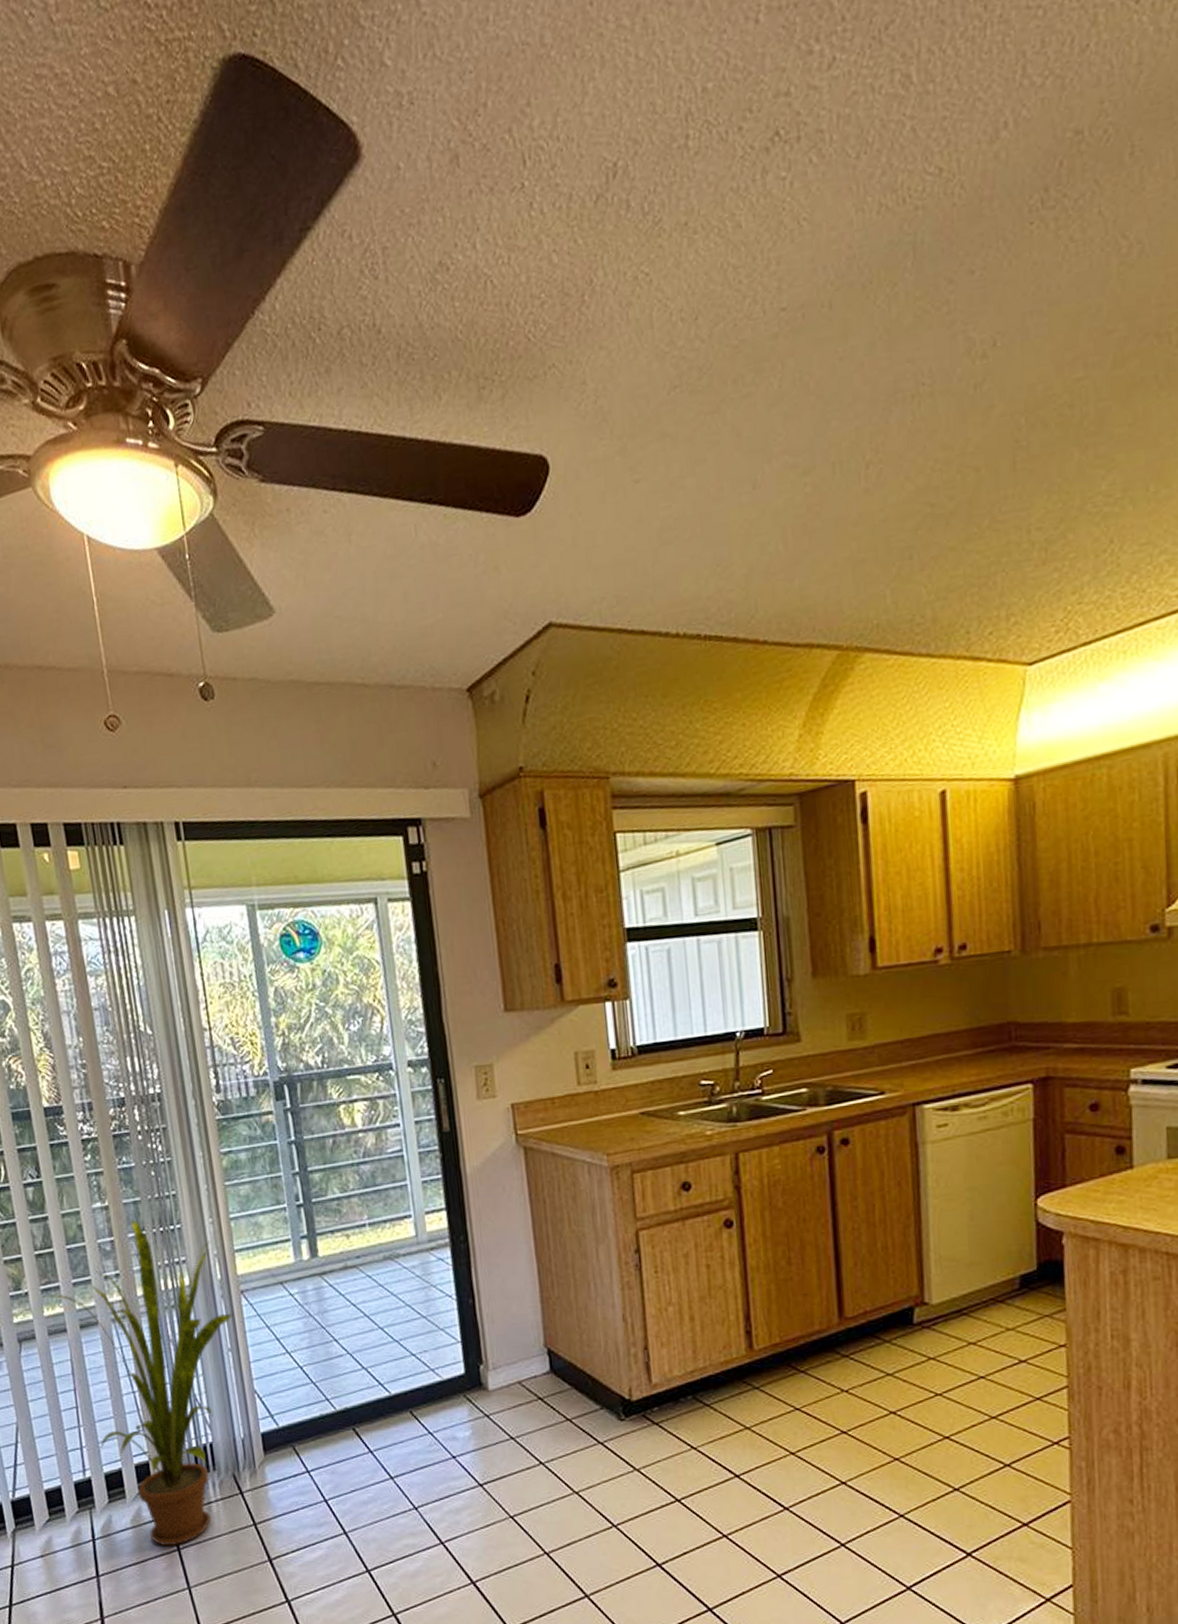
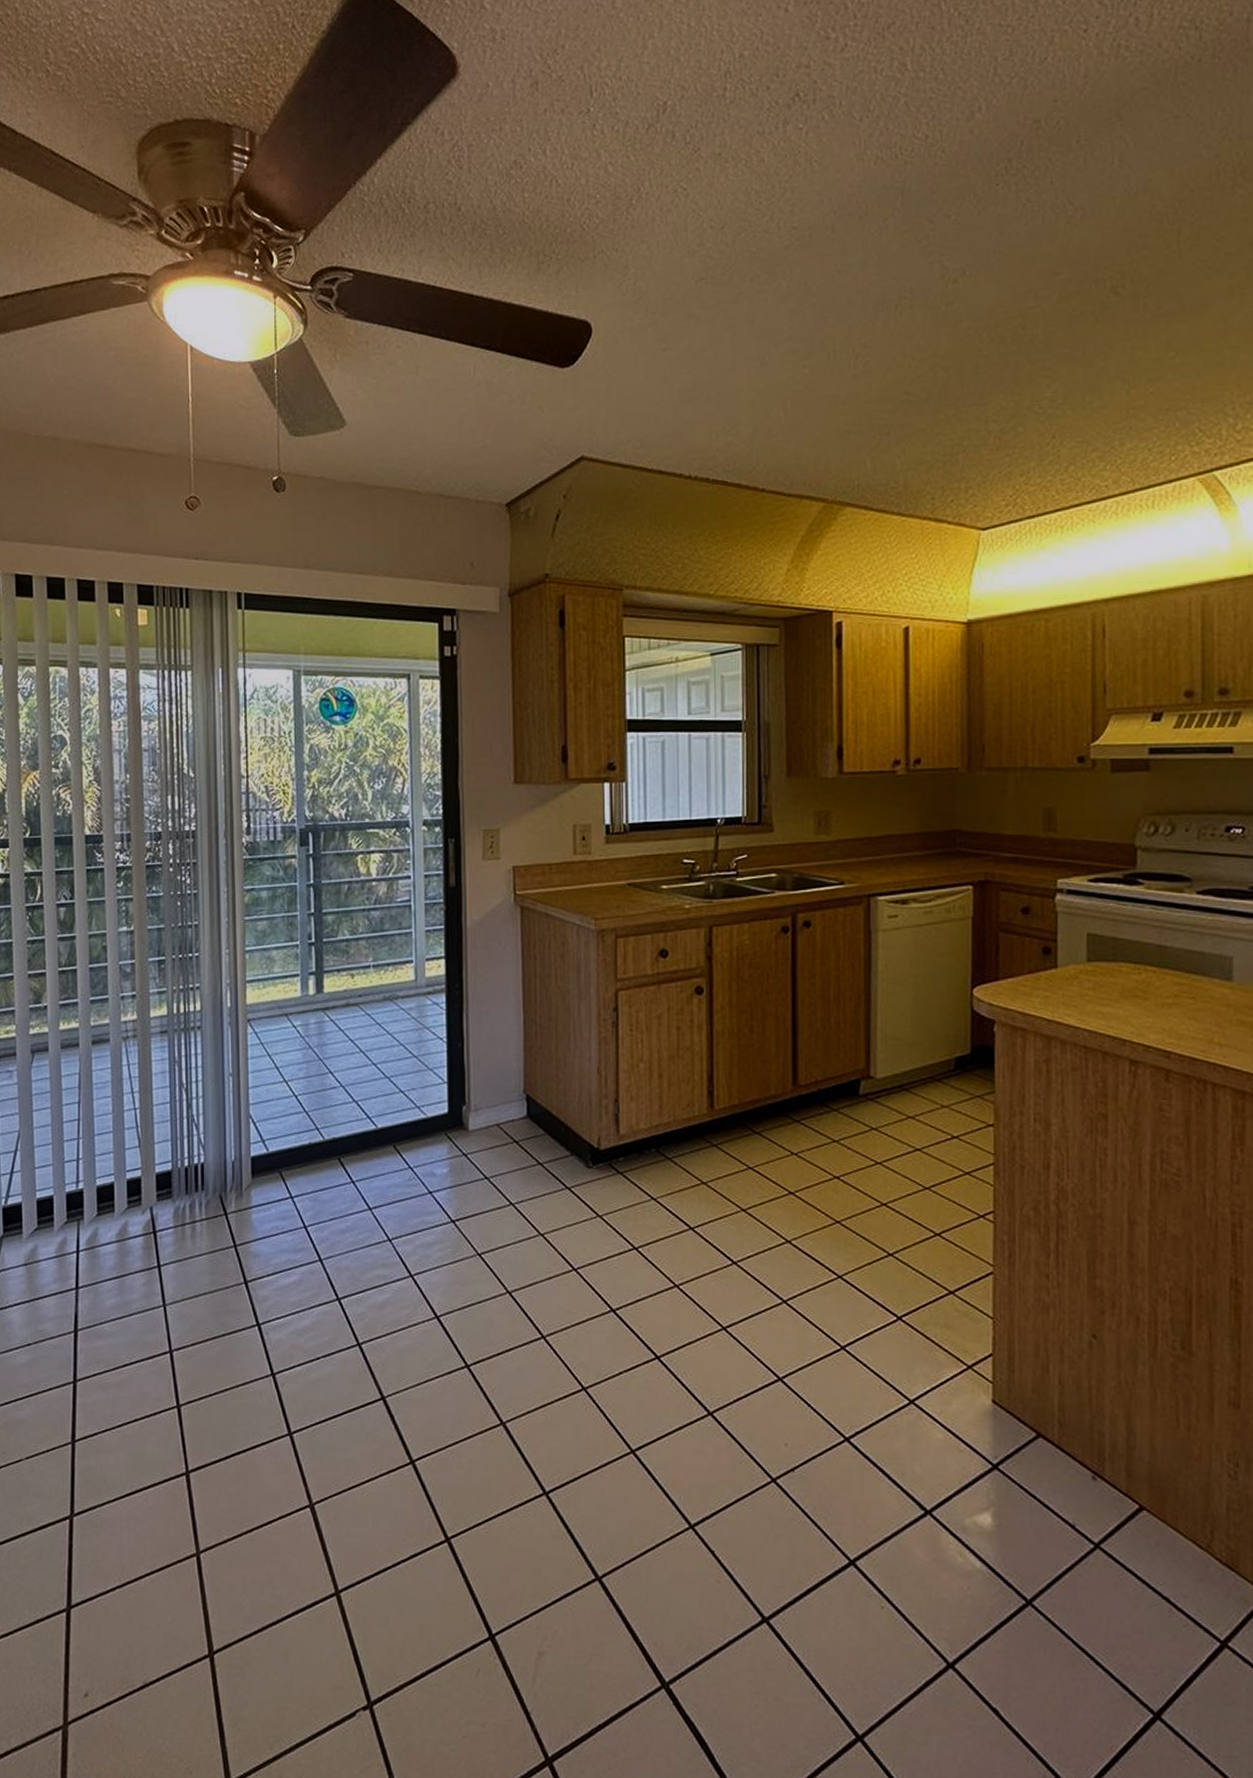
house plant: present [42,1219,233,1546] -> none [60,944,238,1263]

